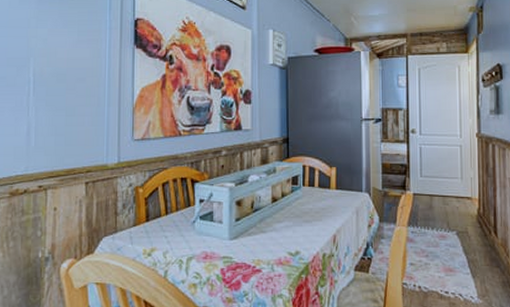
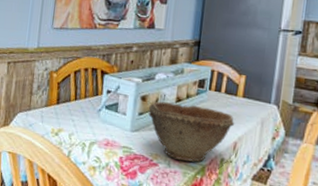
bowl: none [246,204,332,262] -> present [148,101,235,162]

